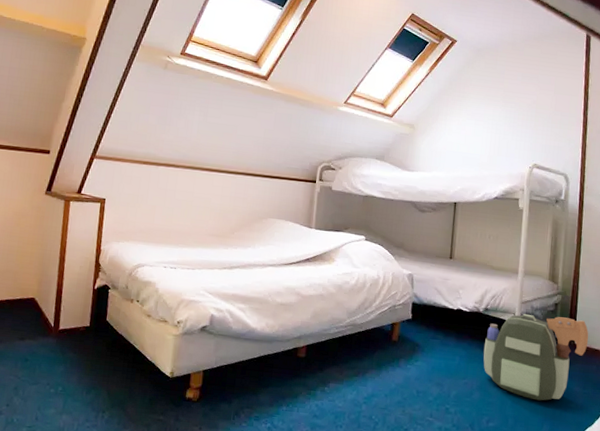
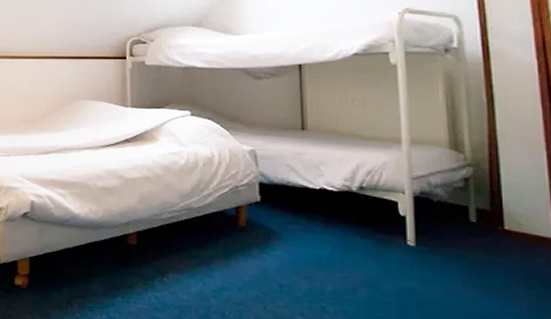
backpack: present [483,313,589,401] -> none [364,191,527,303]

